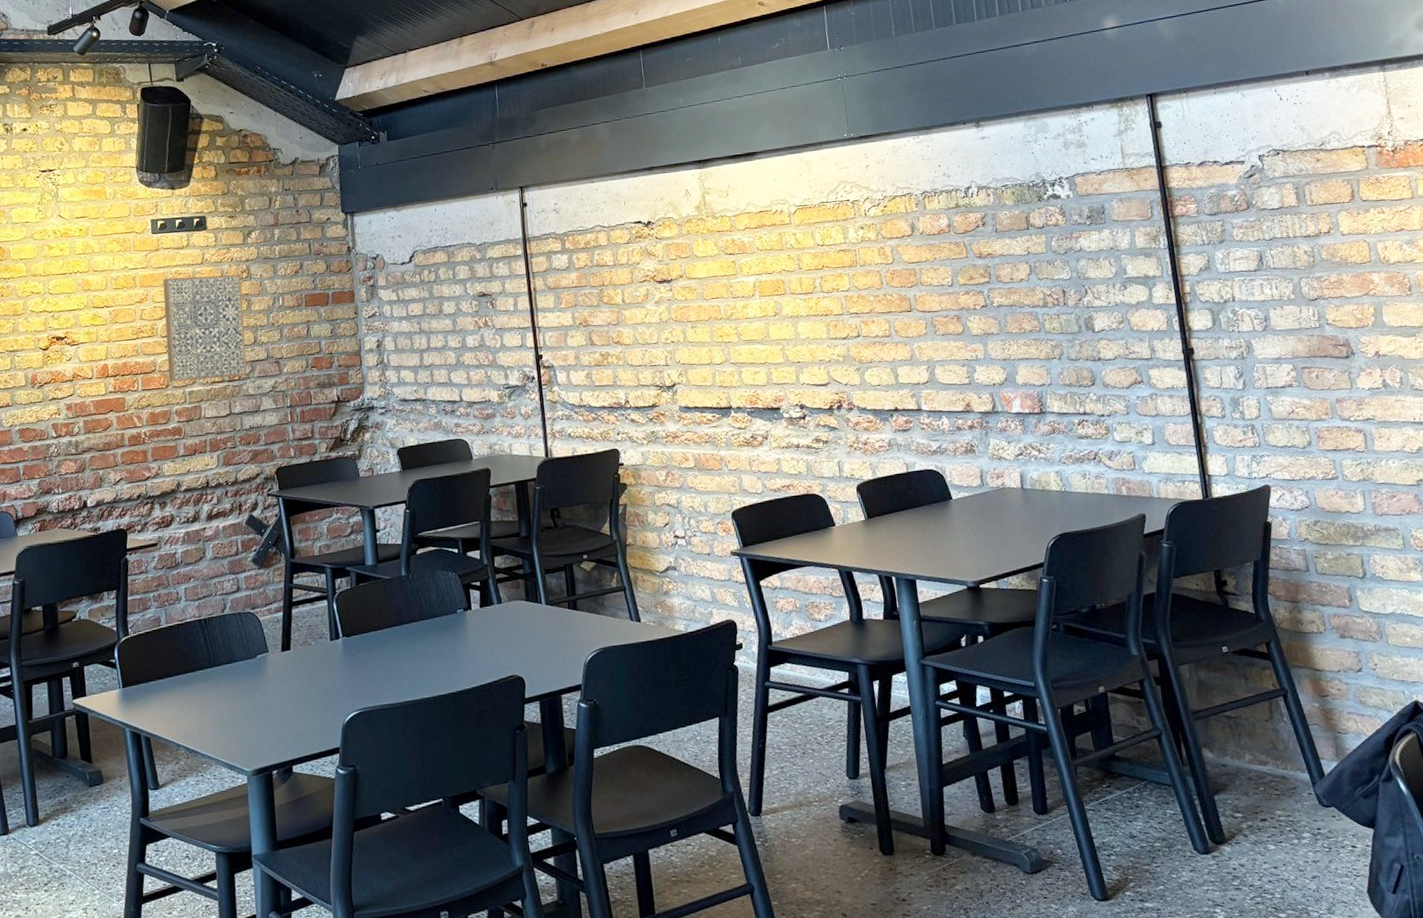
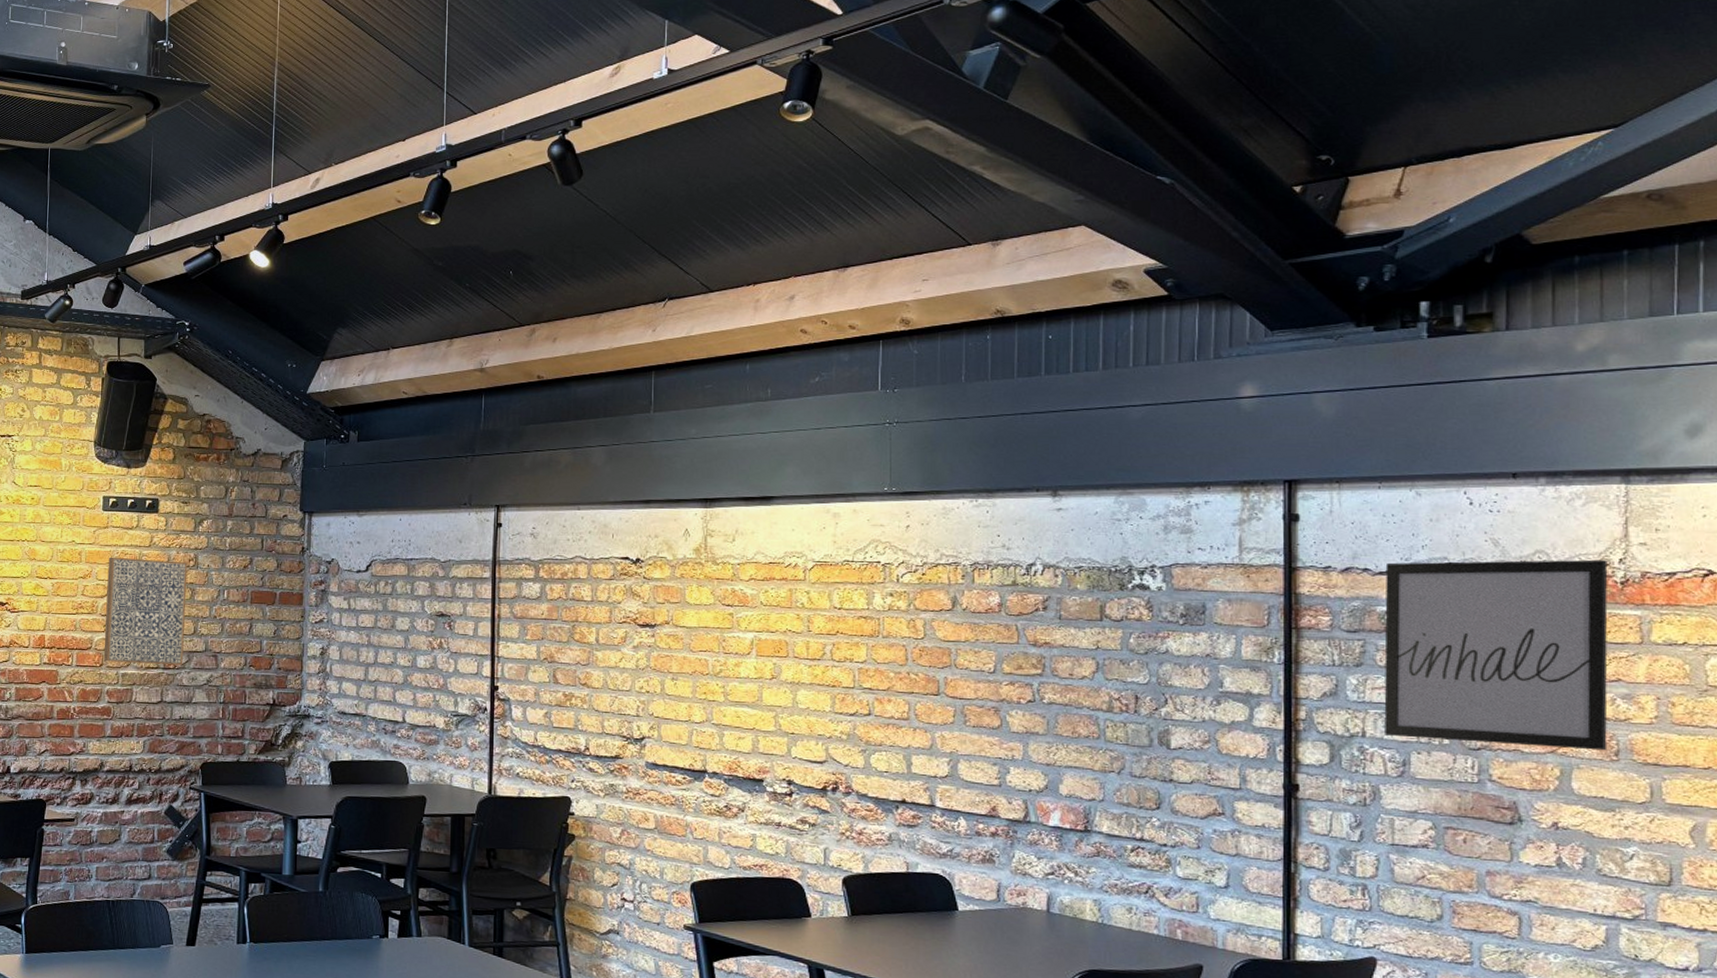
wall art: none [1228,134,1403,298] -> present [1384,559,1608,751]

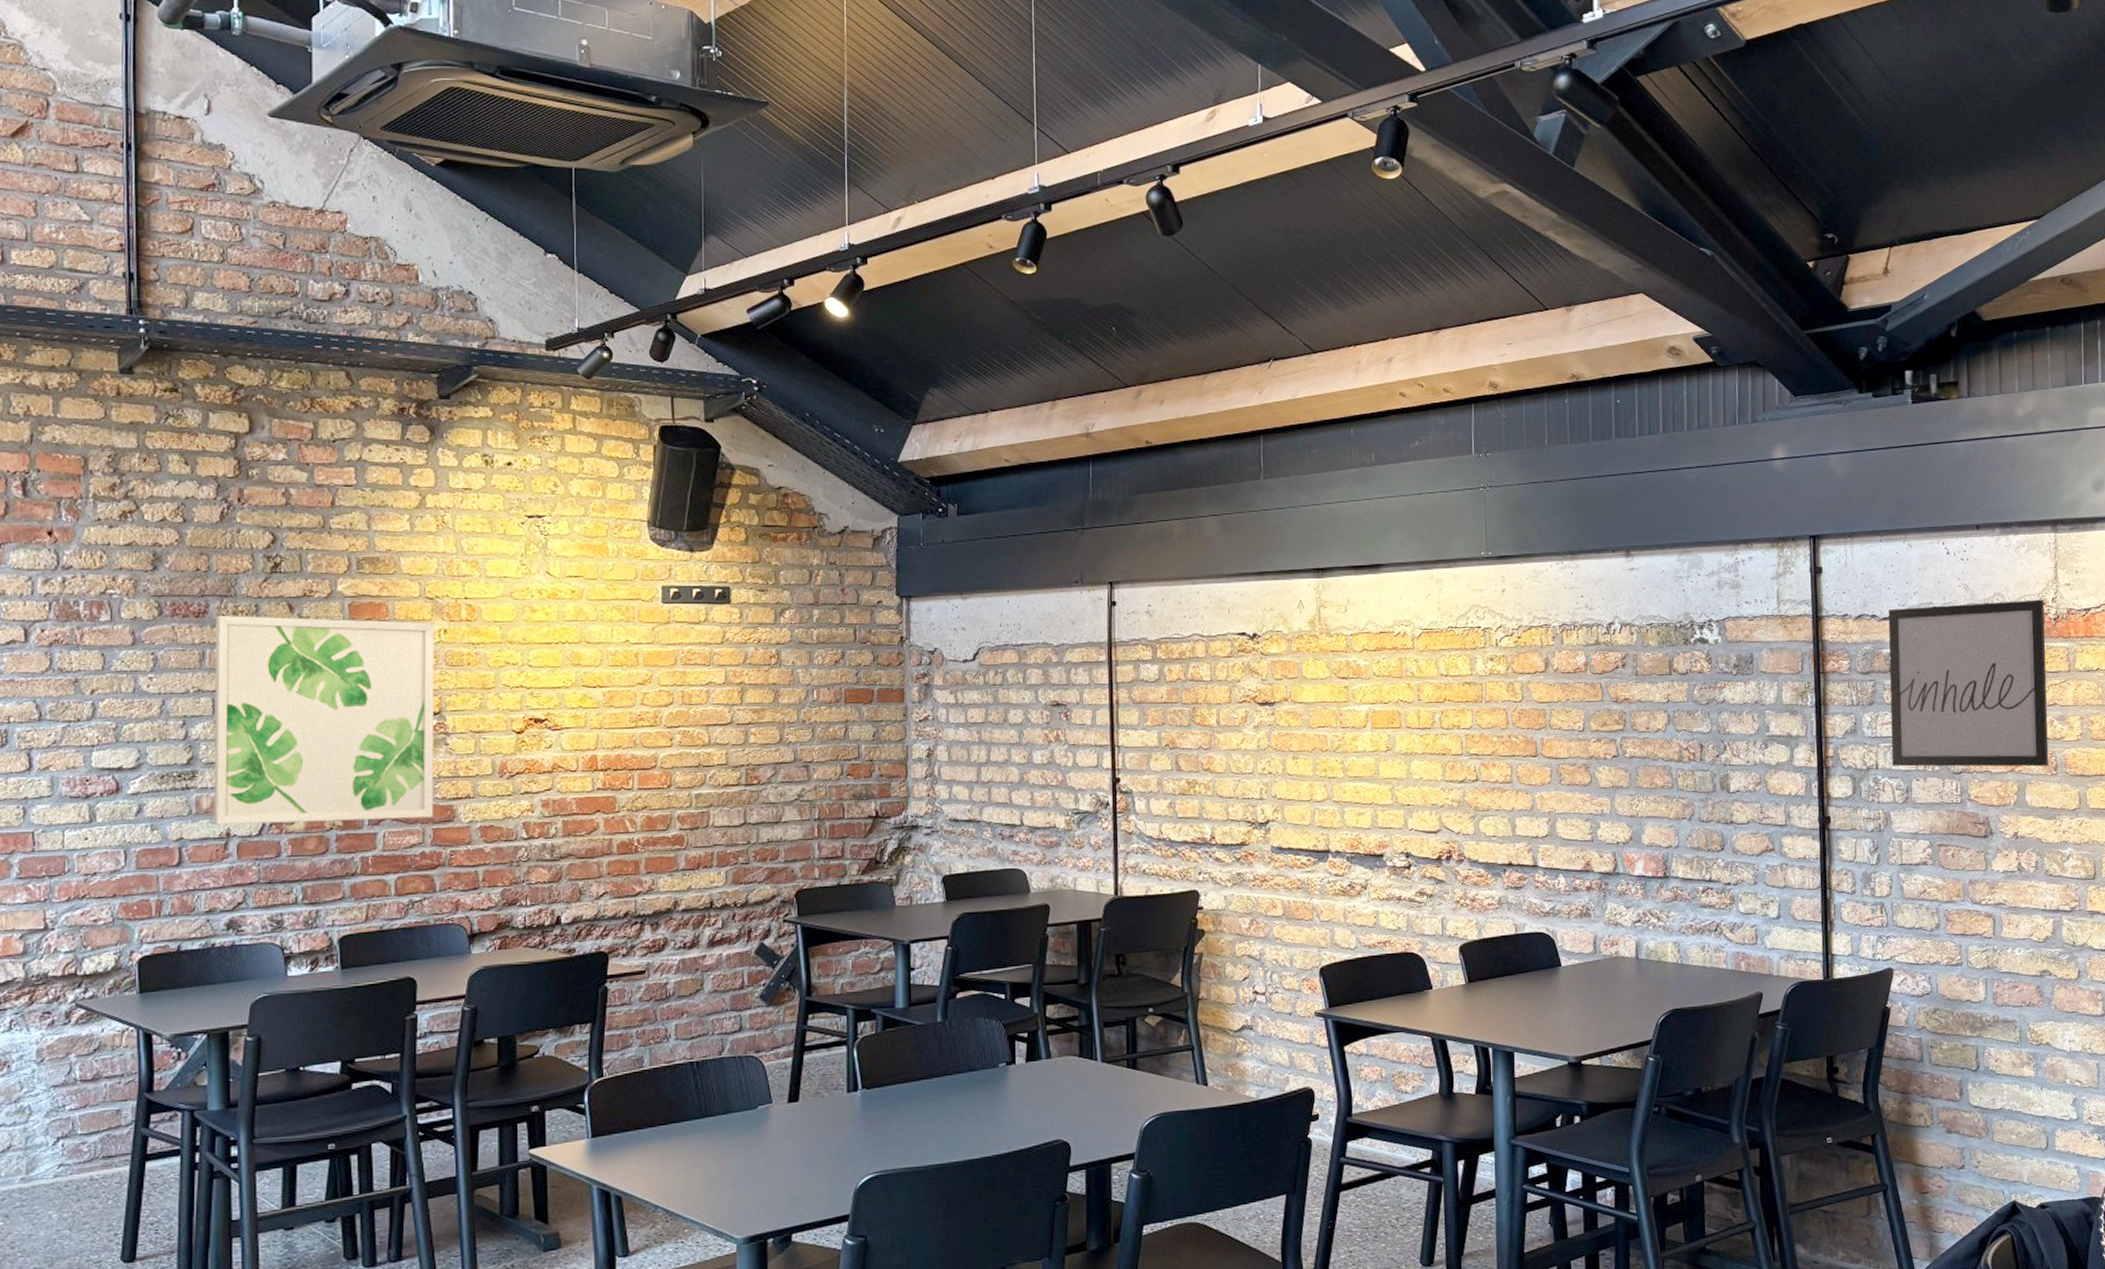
wall art: present [103,557,188,665] -> none [671,657,769,782]

